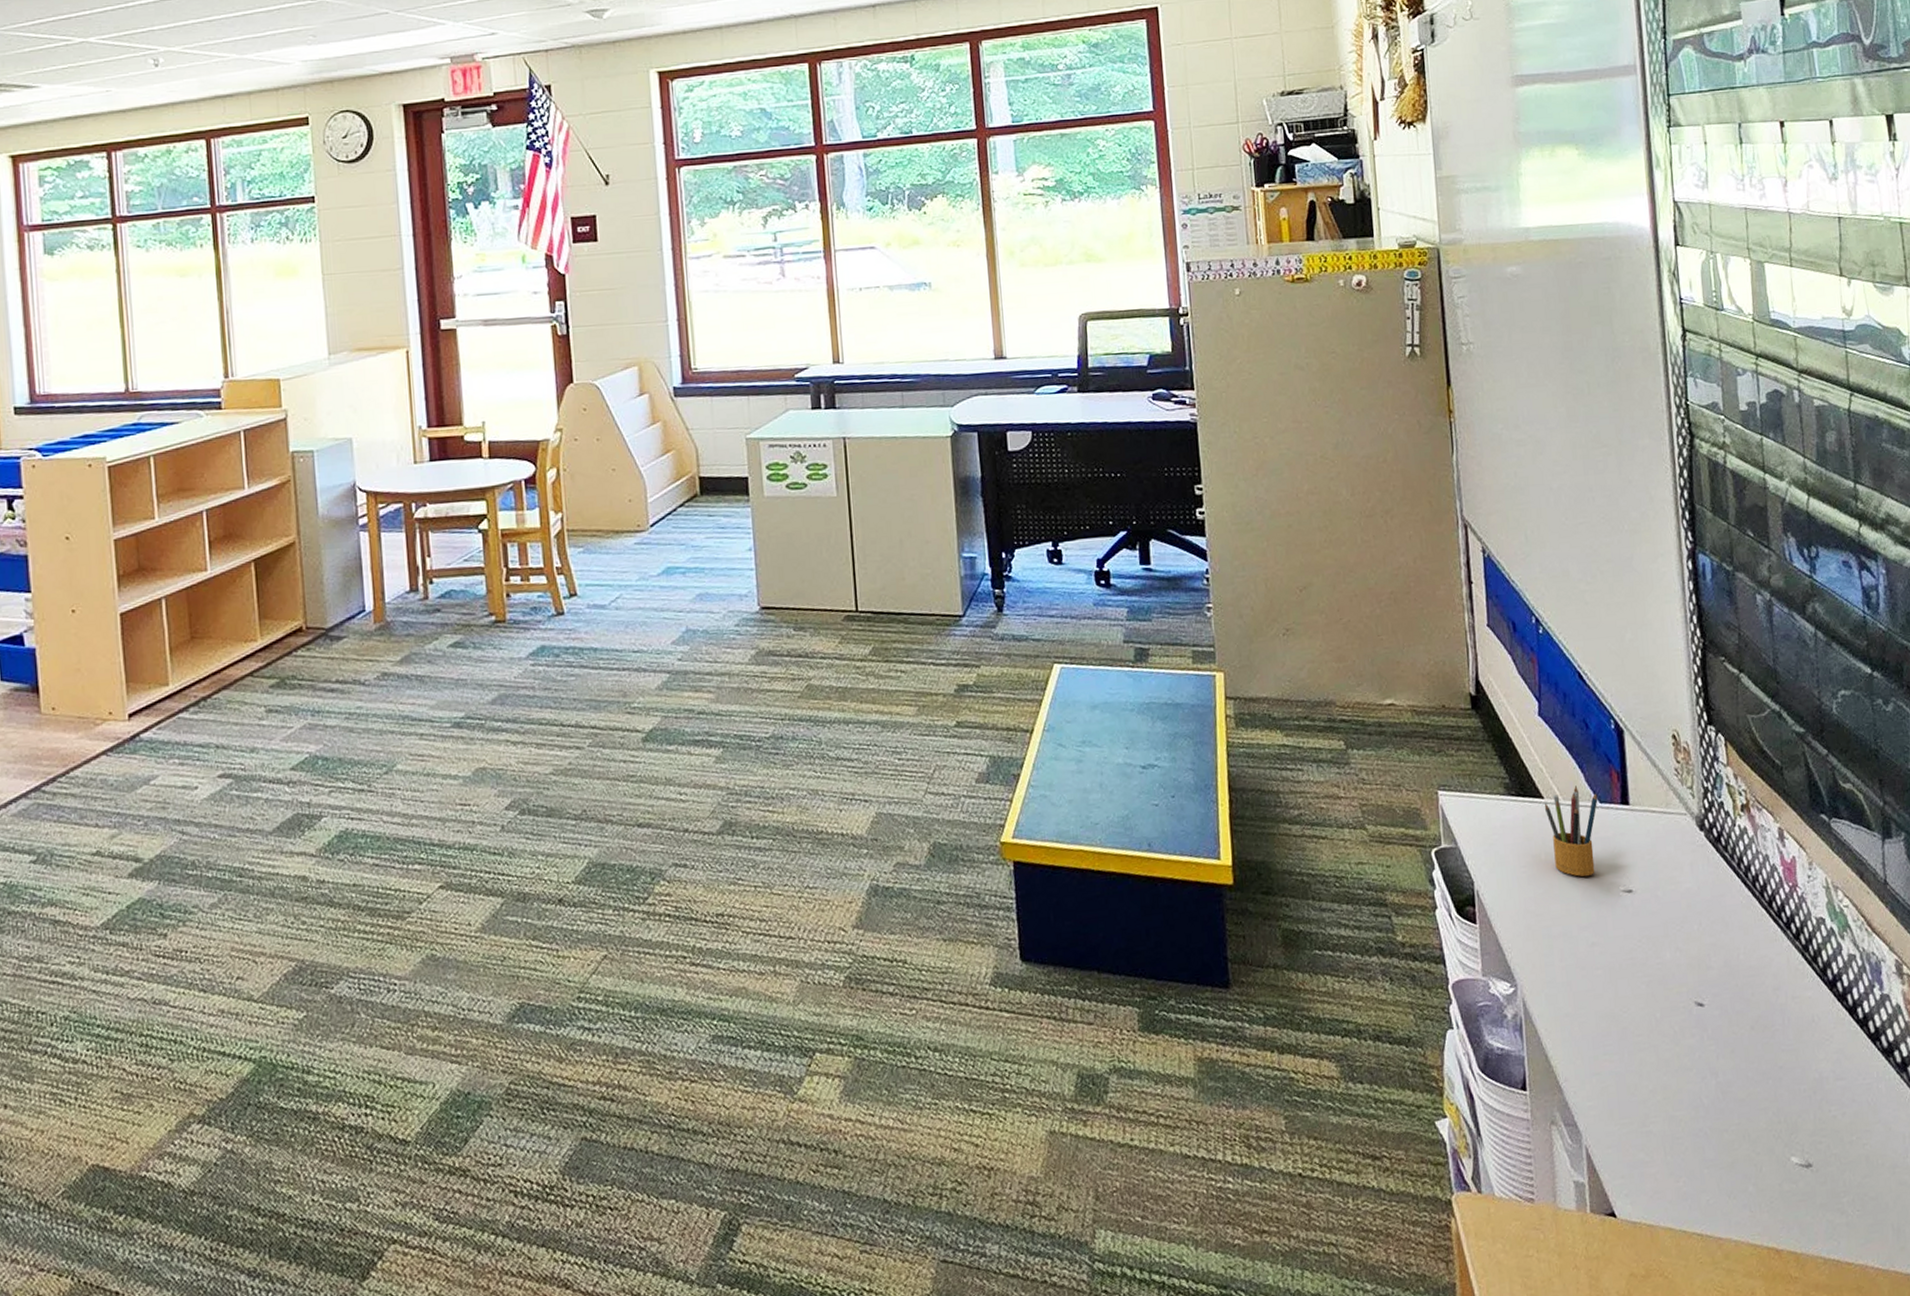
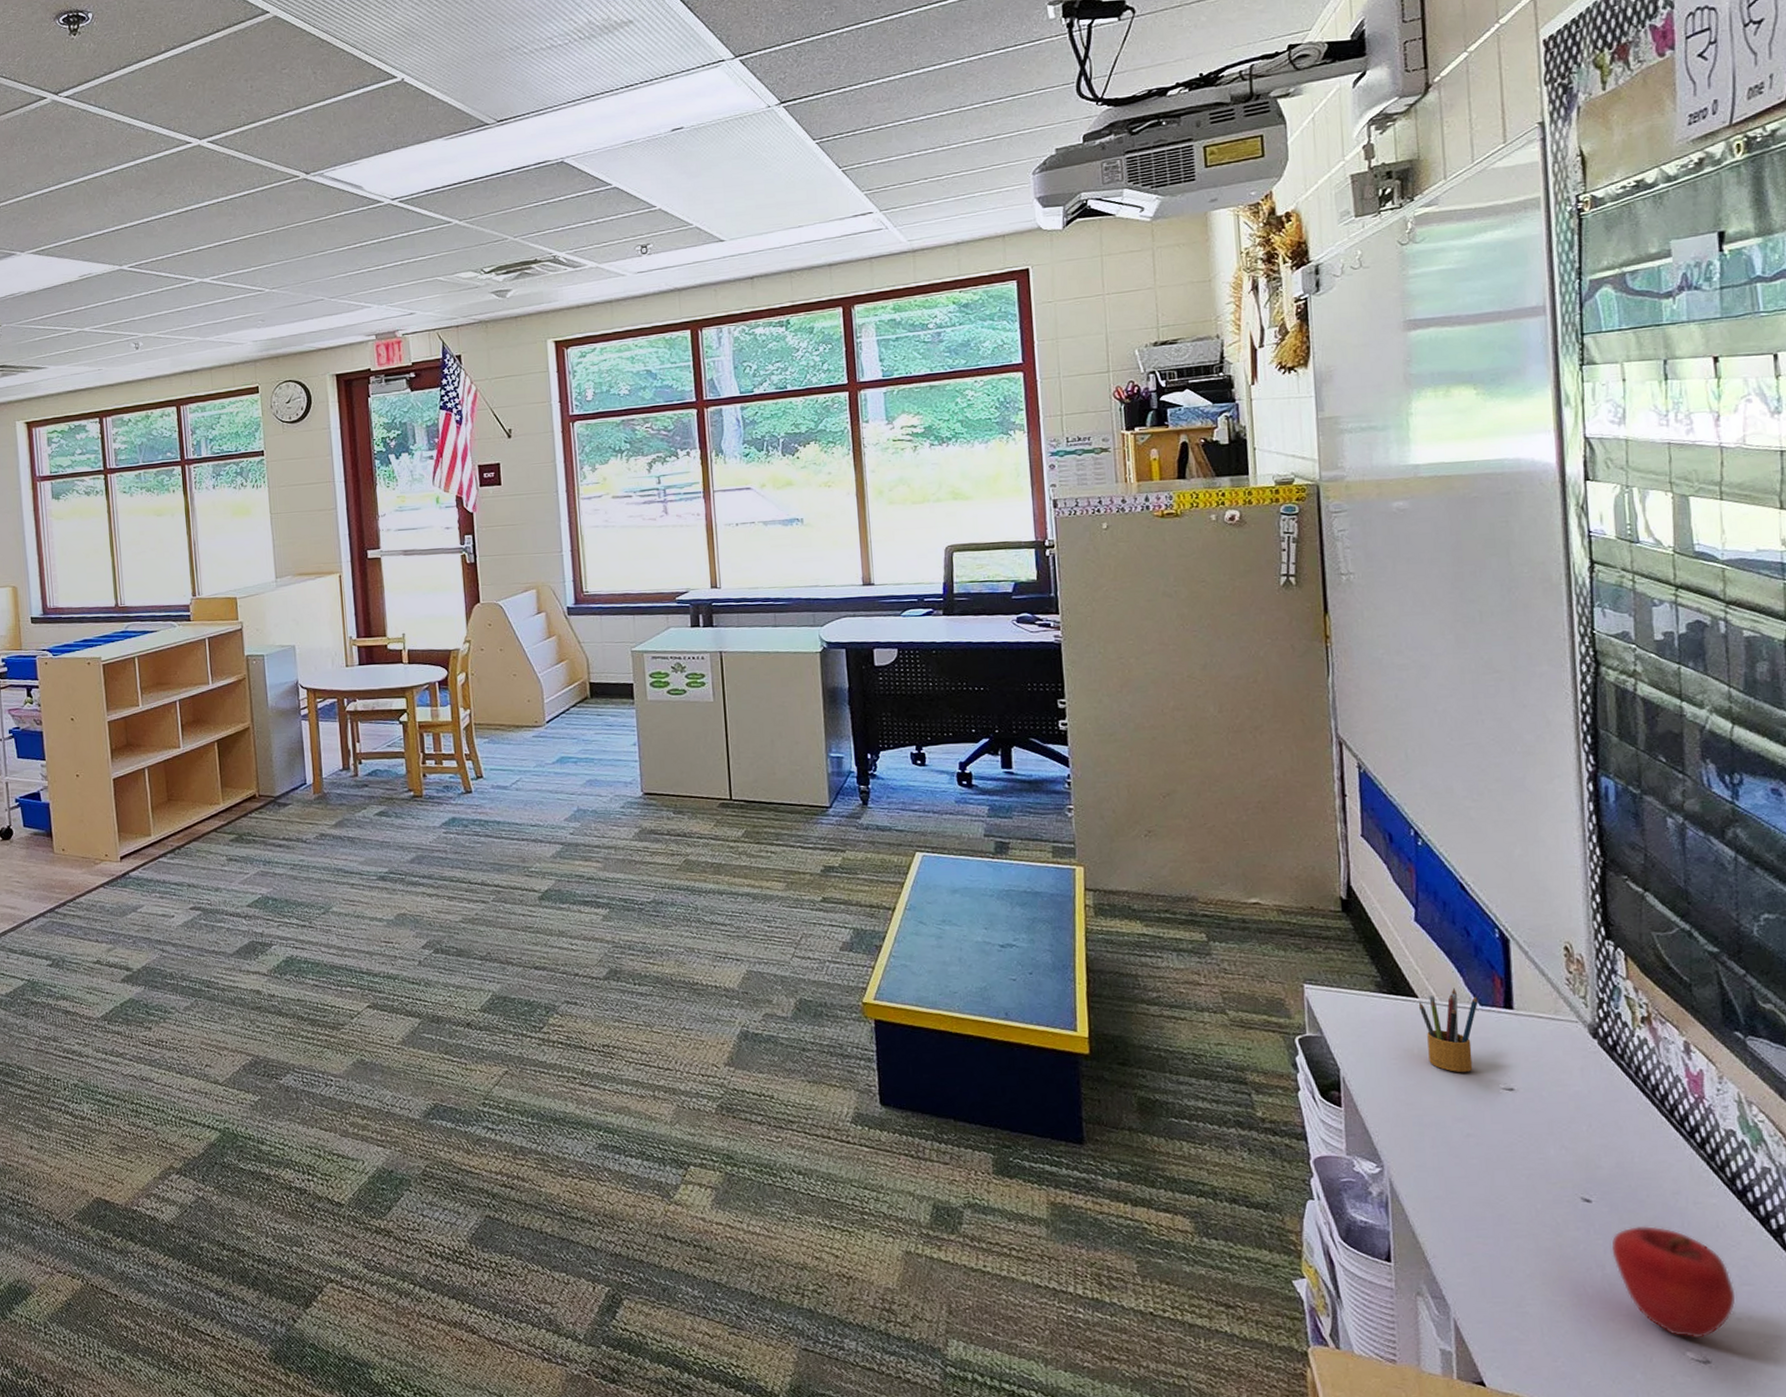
apple: none [1723,1026,1831,1142] -> present [1611,1226,1735,1339]

